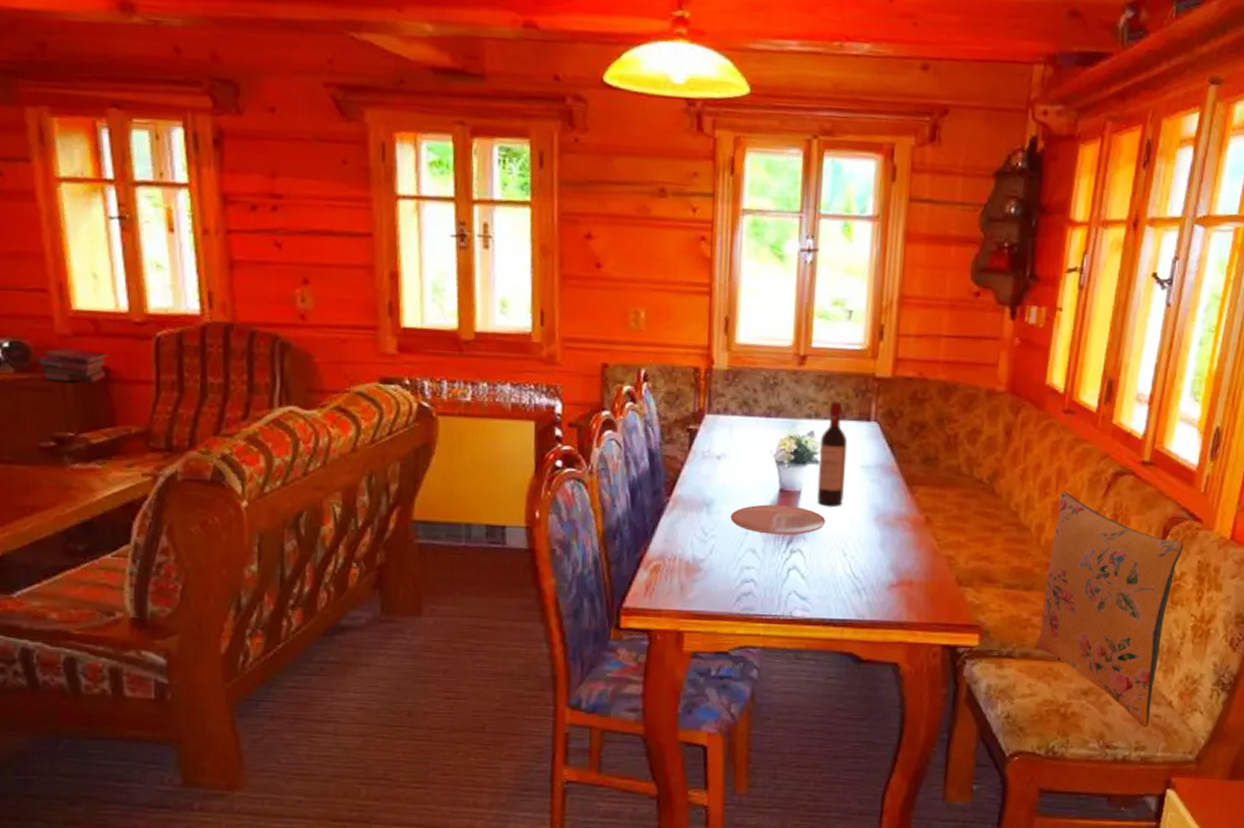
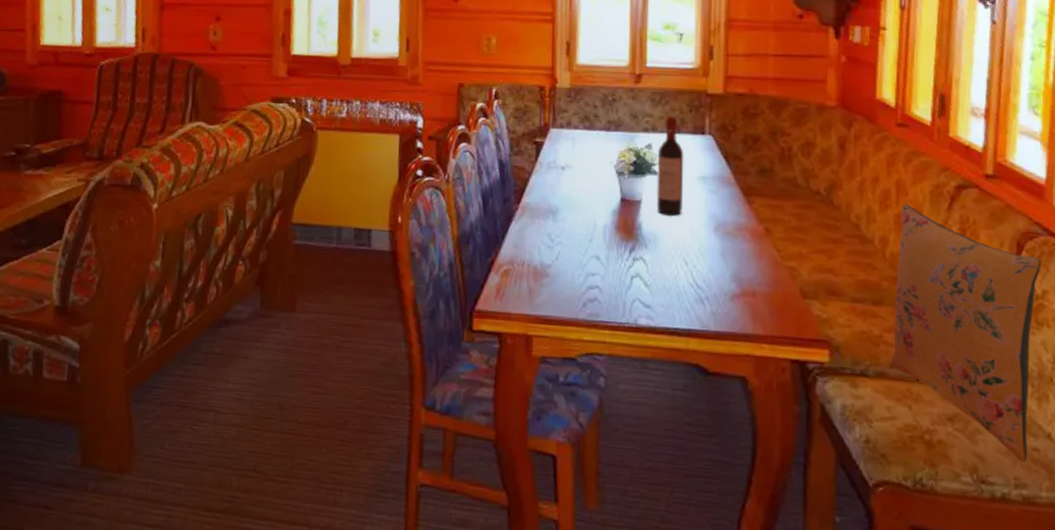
books: present [38,347,108,384] -> none [10,74,63,105]
plate: present [730,504,826,535] -> none [575,213,666,243]

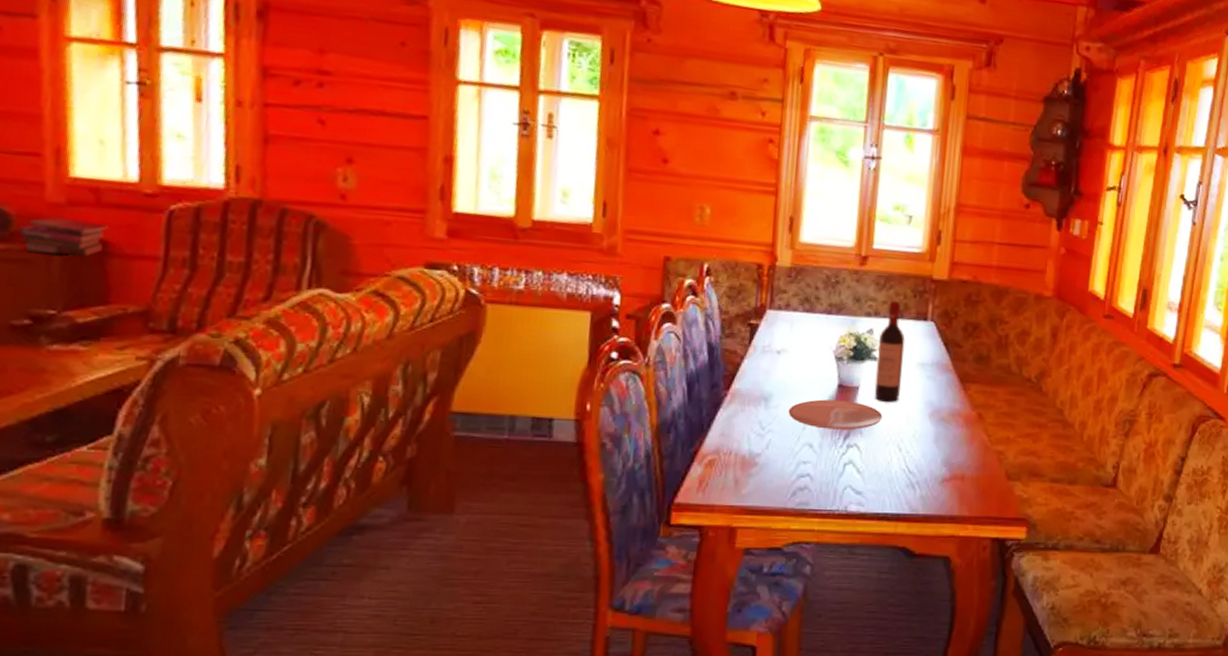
books: none [10,74,63,105] -> present [19,216,108,258]
plate: none [575,213,666,243] -> present [788,399,883,430]
pillow: present [891,204,1042,462] -> none [1079,390,1210,615]

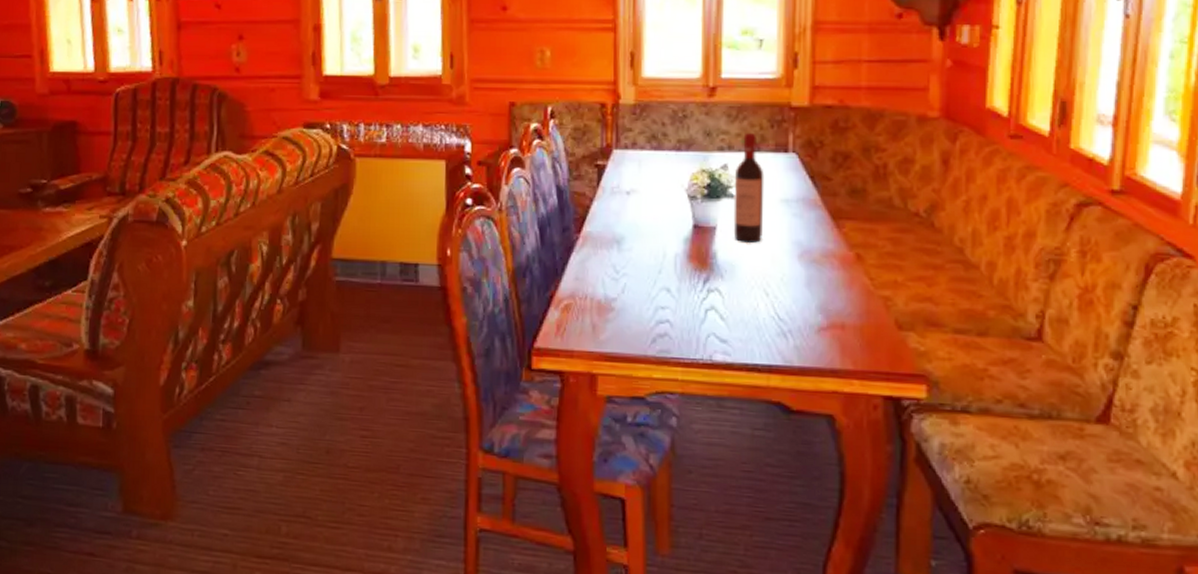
books: present [19,216,108,258] -> none [21,104,77,137]
plate: present [788,399,883,430] -> none [642,241,744,274]

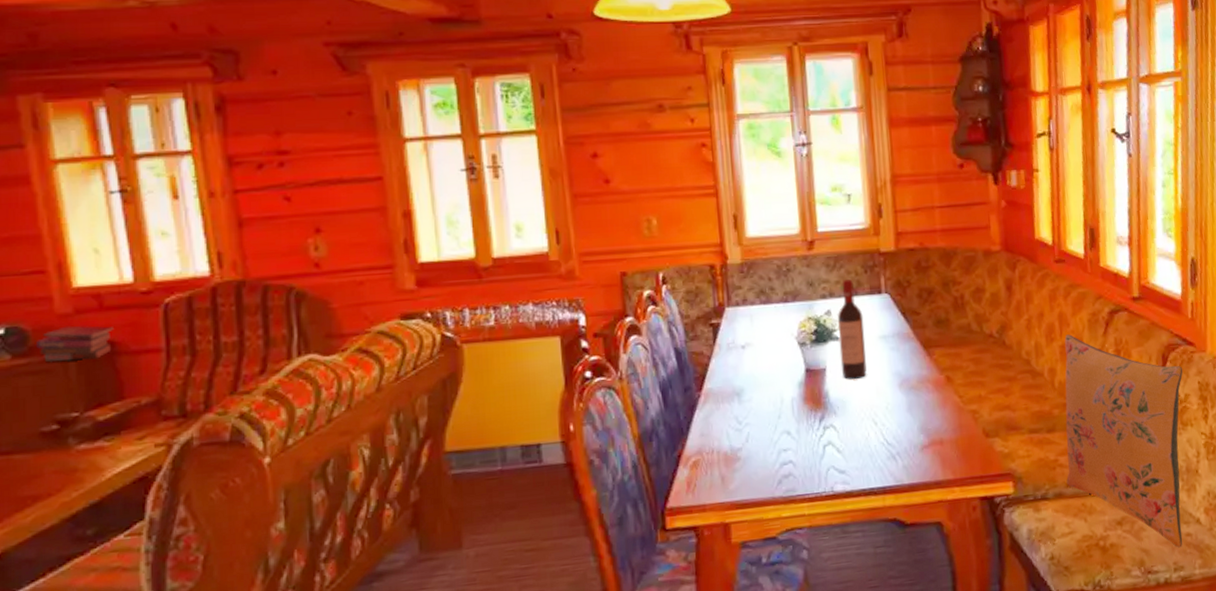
books: none [21,104,77,137] -> present [36,325,113,363]
pillow: none [996,225,1174,503] -> present [1064,334,1183,548]

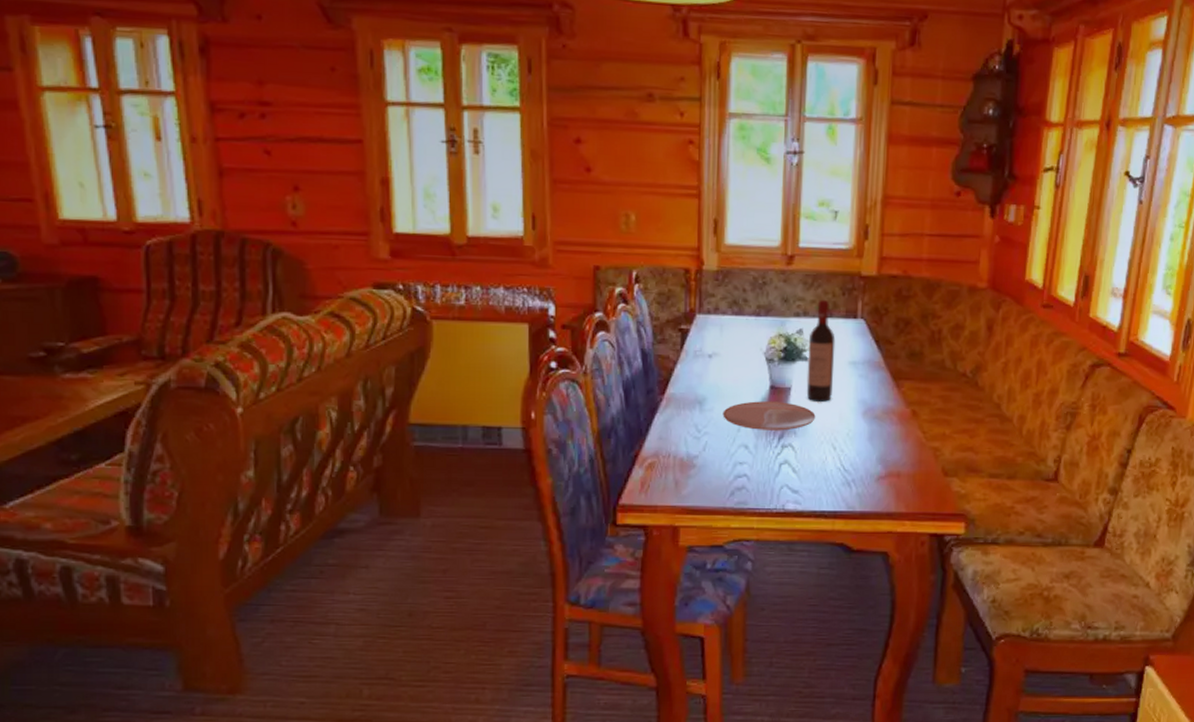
books: present [36,325,113,363] -> none [25,257,97,294]
plate: none [761,383,853,415] -> present [723,401,816,431]
pillow: present [1064,334,1183,548] -> none [1019,383,1159,608]

